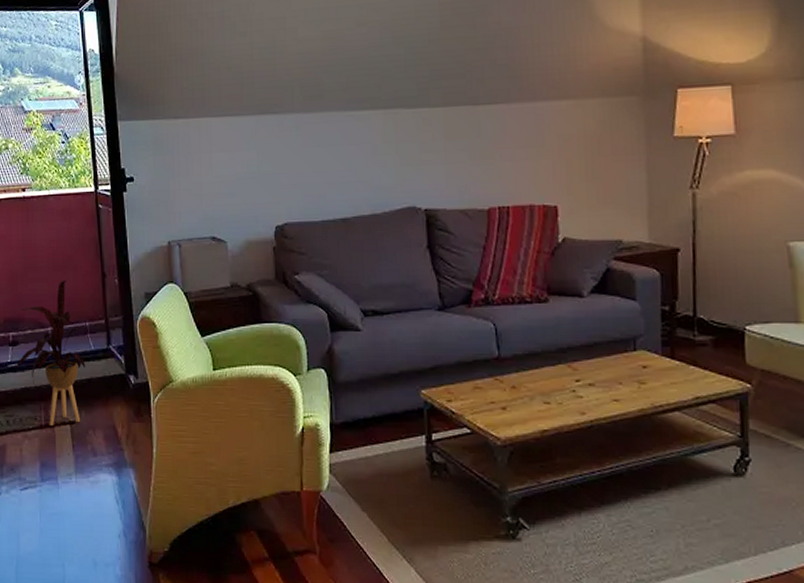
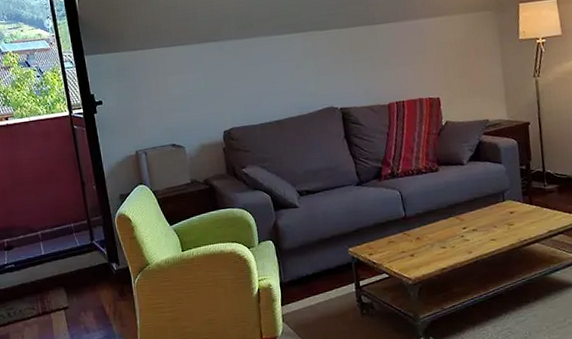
house plant: present [14,279,89,426] -> none [11,190,74,313]

